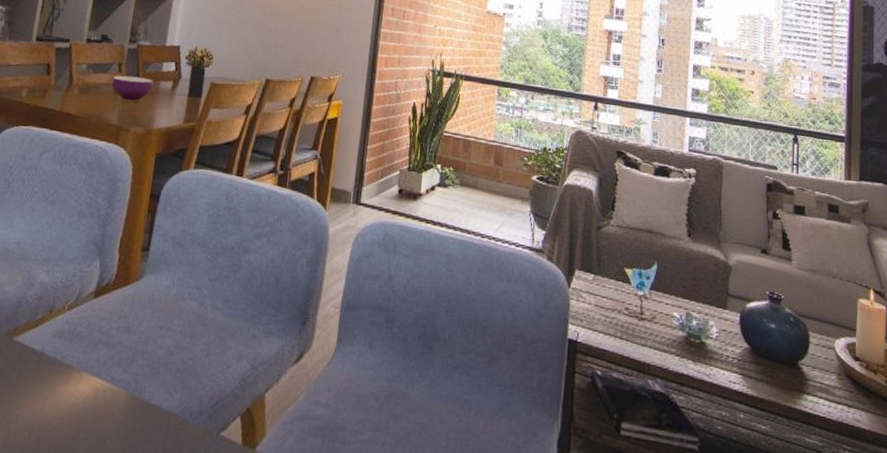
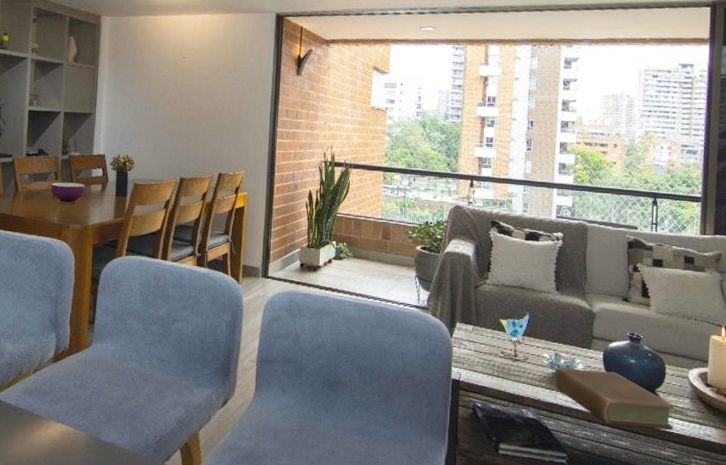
book: none [685,330,820,412] -> present [555,367,675,430]

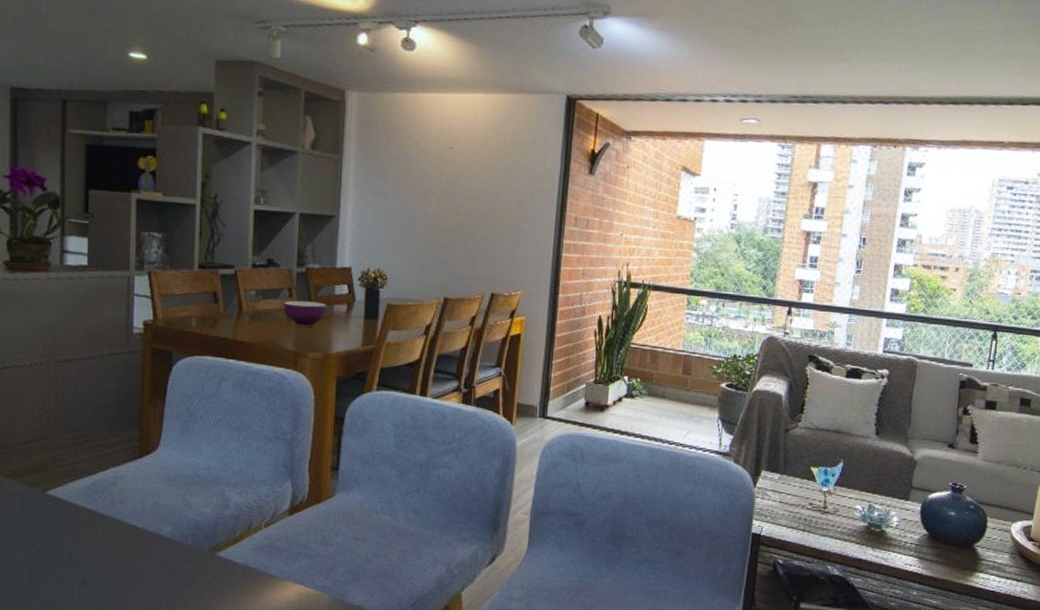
book: present [555,367,675,430] -> none [865,520,993,587]

